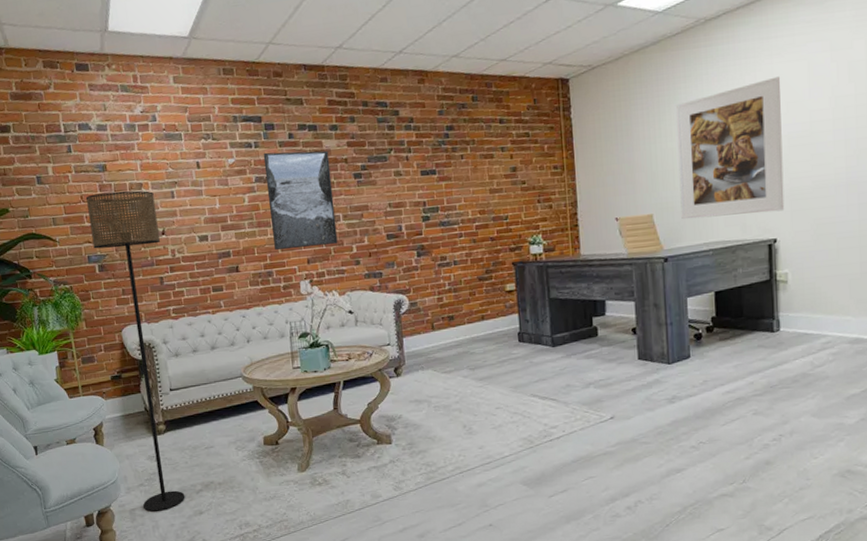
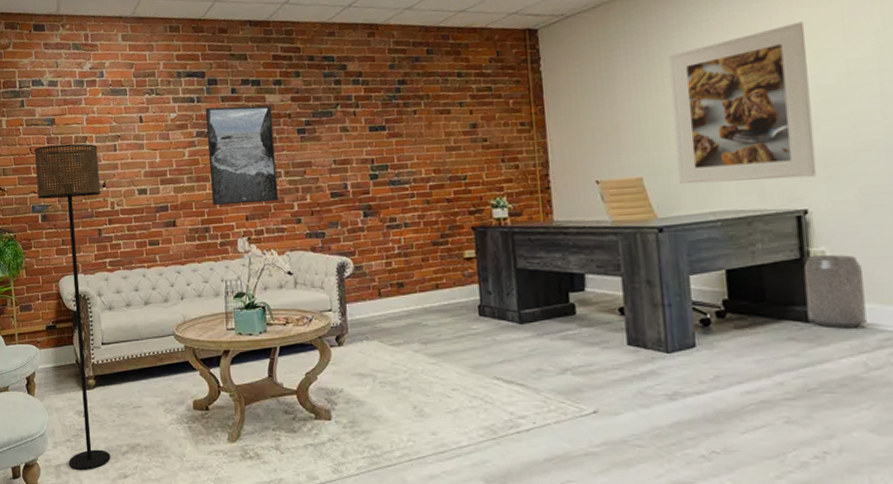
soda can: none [771,275,814,336] -> present [803,254,867,329]

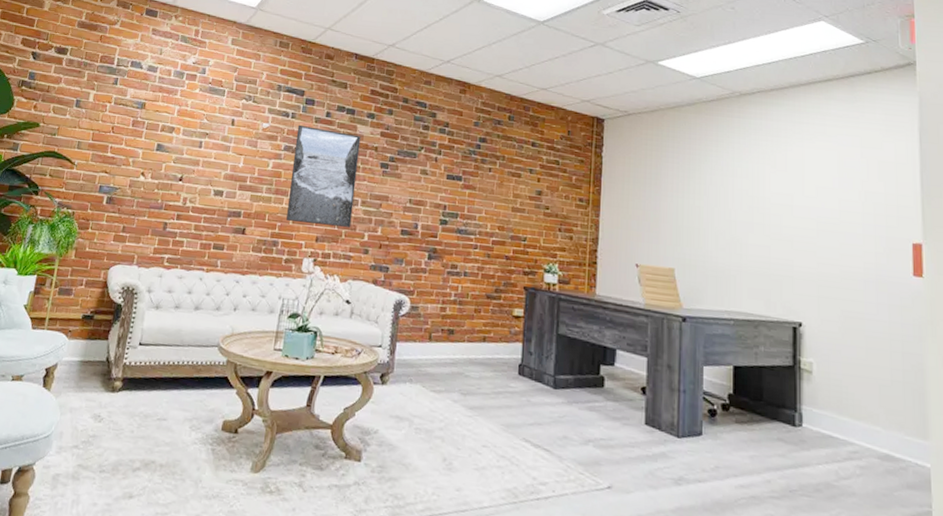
floor lamp: present [34,143,111,470] -> none [69,127,183,484]
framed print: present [670,21,817,185] -> none [704,160,811,295]
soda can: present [803,254,867,329] -> none [794,364,840,438]

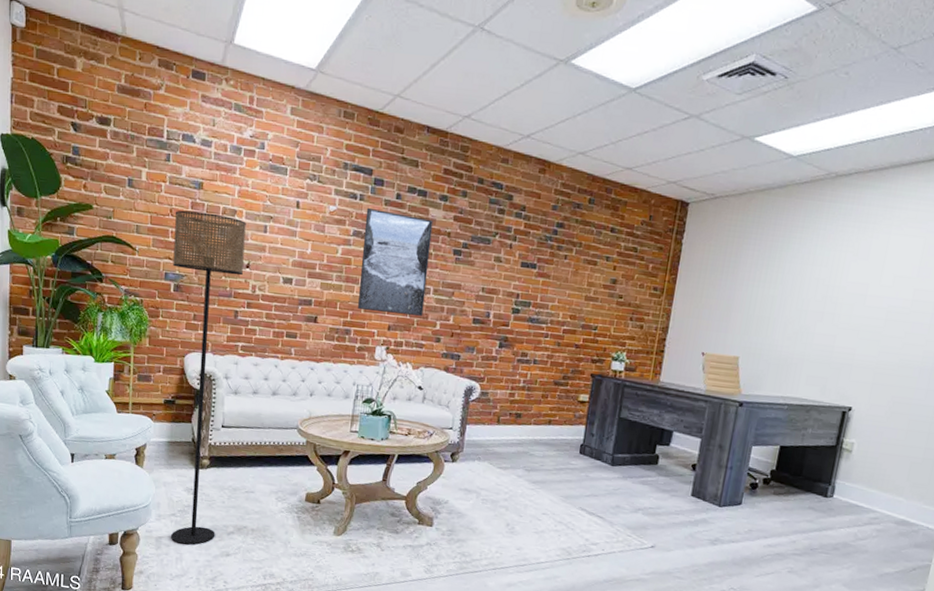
floor lamp: none [69,127,183,484] -> present [171,210,246,545]

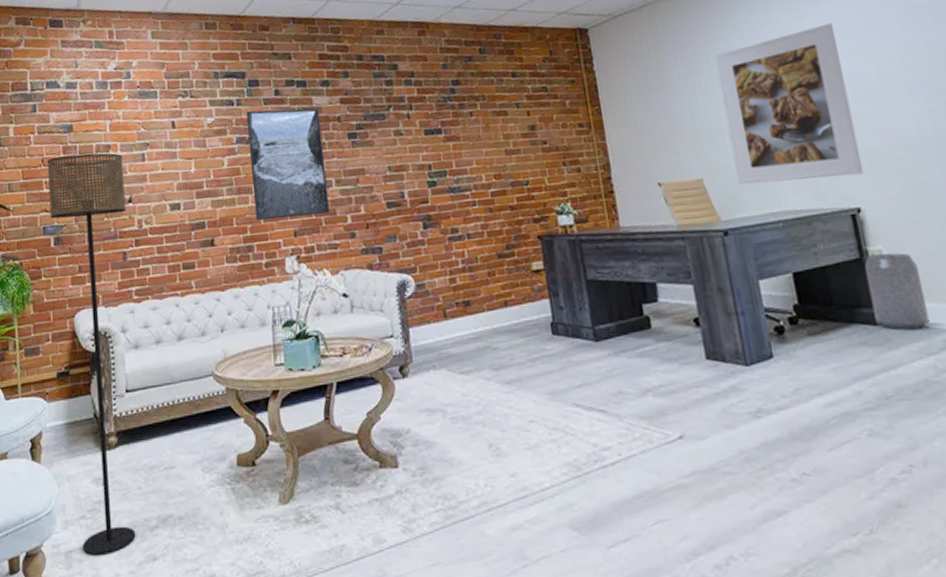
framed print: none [766,247,895,382] -> present [715,23,864,185]
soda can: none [827,444,876,507] -> present [864,253,930,331]

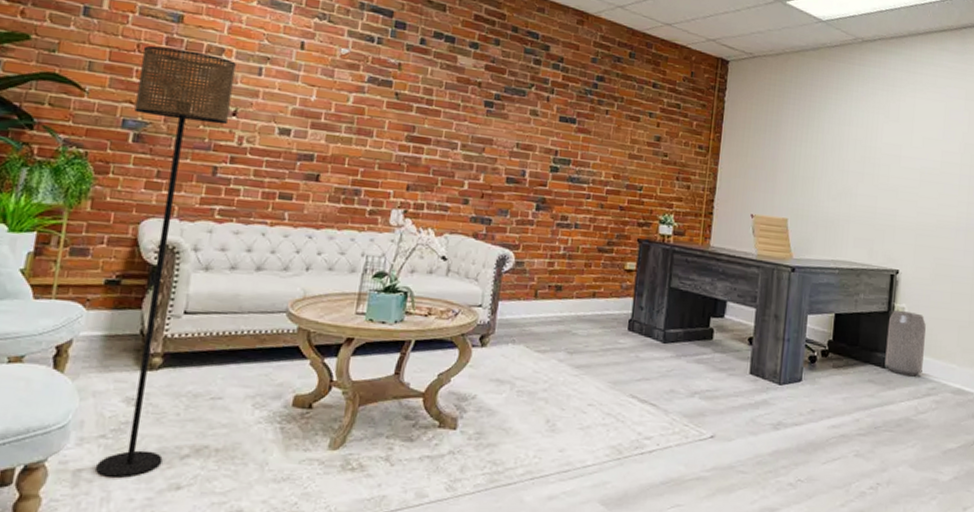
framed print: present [246,108,330,220] -> none [371,52,462,174]
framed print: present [715,23,864,185] -> none [814,110,921,243]

